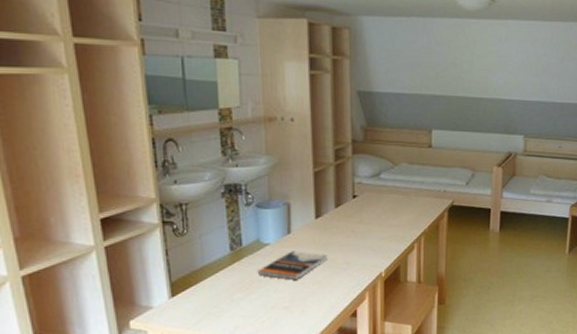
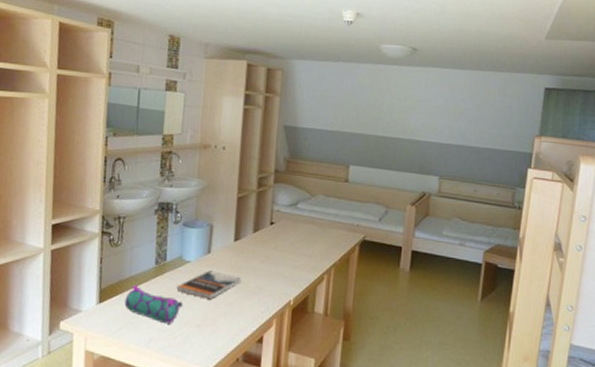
pencil case: none [201,274,267,310] -> present [124,285,183,324]

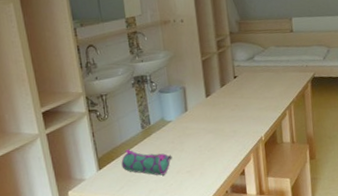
book: present [176,270,241,300] -> none [163,124,218,149]

